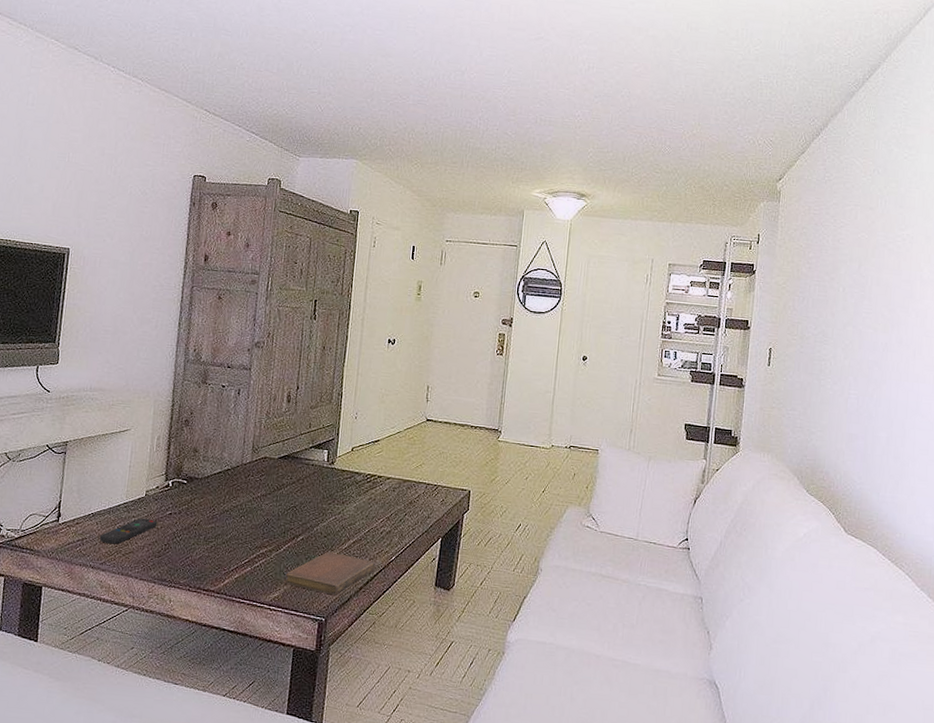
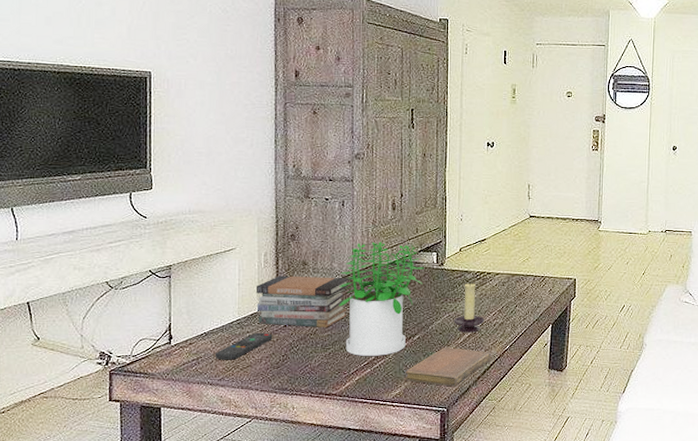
book stack: none [144,461,238,519] -> present [256,275,349,327]
potted plant: none [225,433,314,555] -> present [339,242,424,356]
candle holder: none [340,485,372,539] -> present [454,282,485,333]

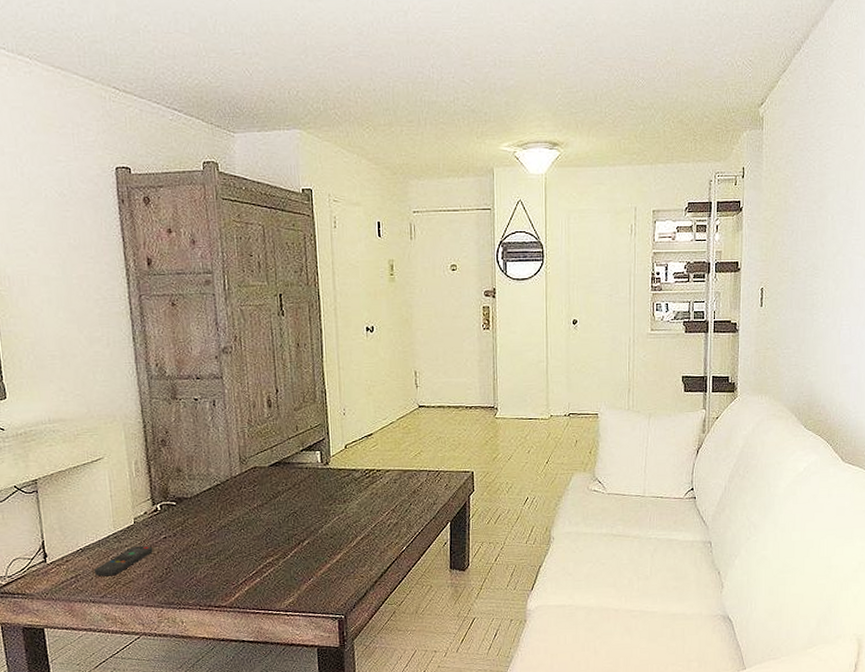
book stack: present [256,275,349,327] -> none [130,483,230,538]
potted plant: present [339,242,424,356] -> none [218,442,309,565]
notebook: present [405,347,492,387] -> none [297,551,388,593]
candle holder: present [454,282,485,333] -> none [344,481,378,535]

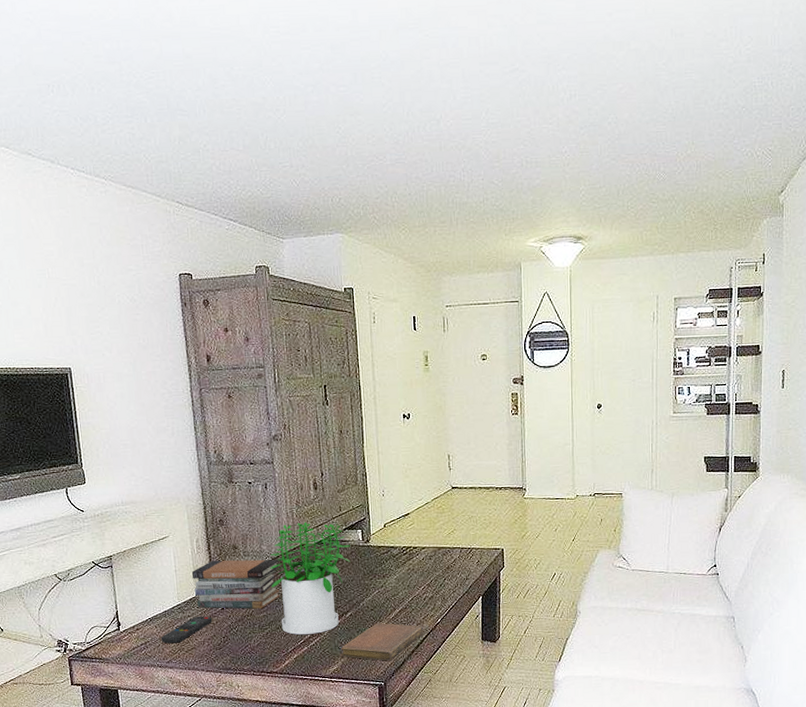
book stack: none [130,483,230,538] -> present [192,559,280,609]
potted plant: none [218,442,309,565] -> present [270,522,351,635]
notebook: none [297,551,388,593] -> present [340,623,424,661]

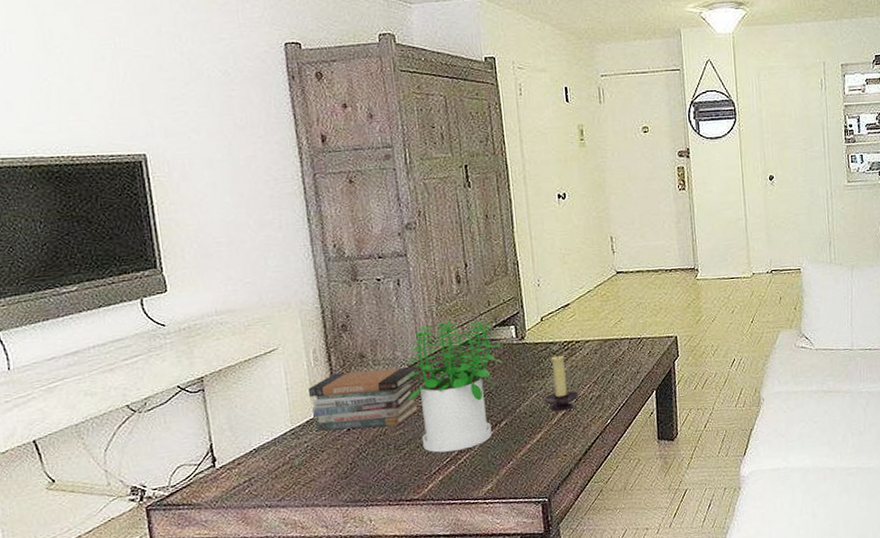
remote control: present [161,616,213,644] -> none [270,440,336,478]
notebook: present [340,623,424,661] -> none [495,429,592,474]
candle holder: none [384,558,415,608] -> present [544,354,579,412]

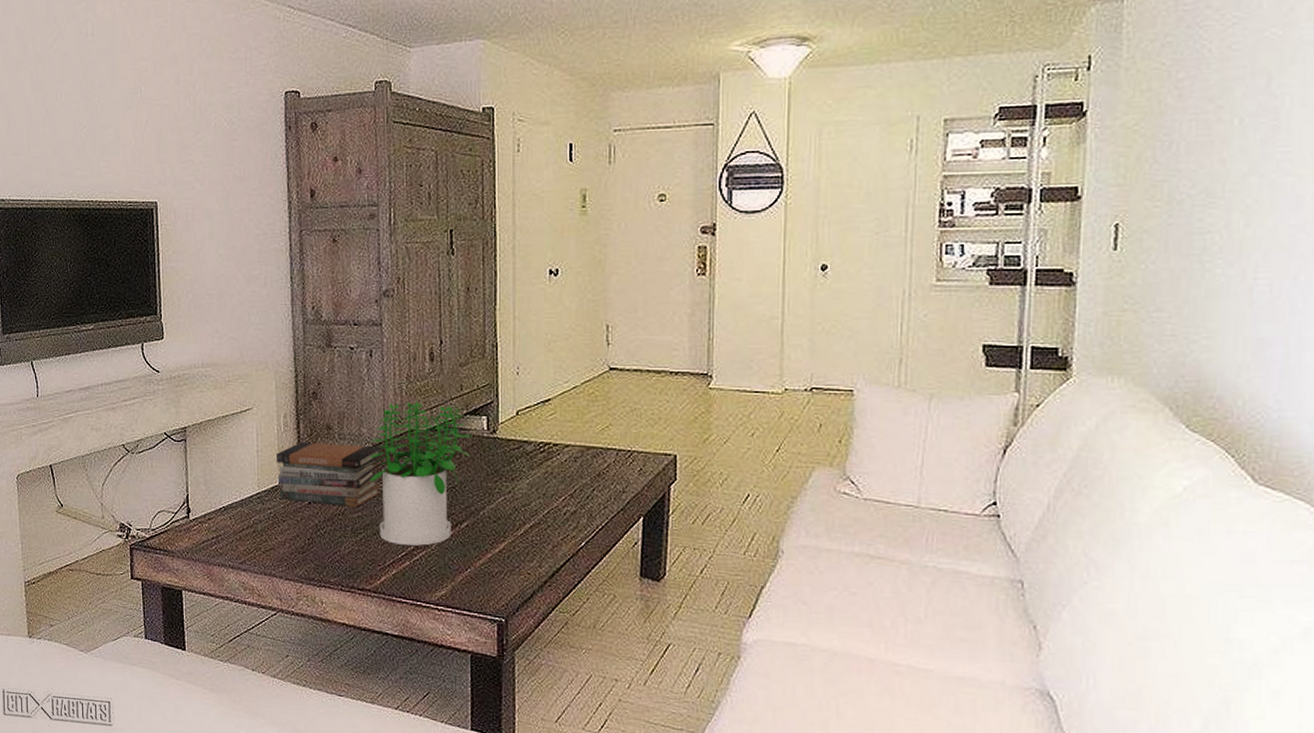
candle holder: present [544,354,579,412] -> none [511,456,552,523]

